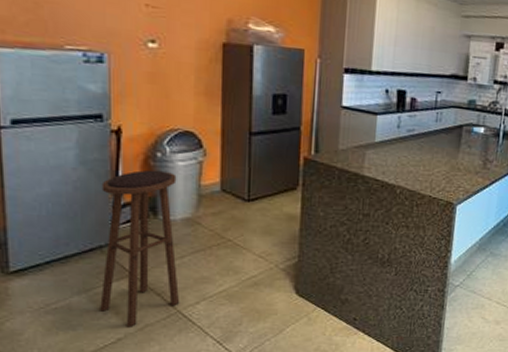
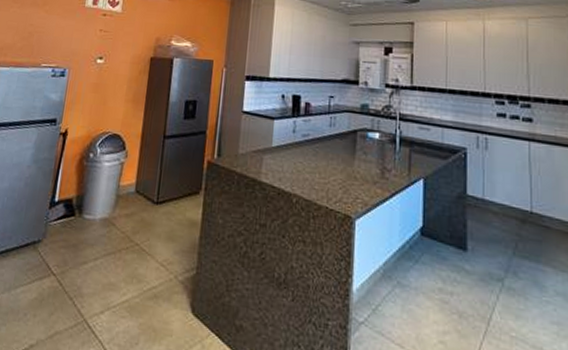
stool: present [100,170,180,327] -> none [22,169,102,333]

